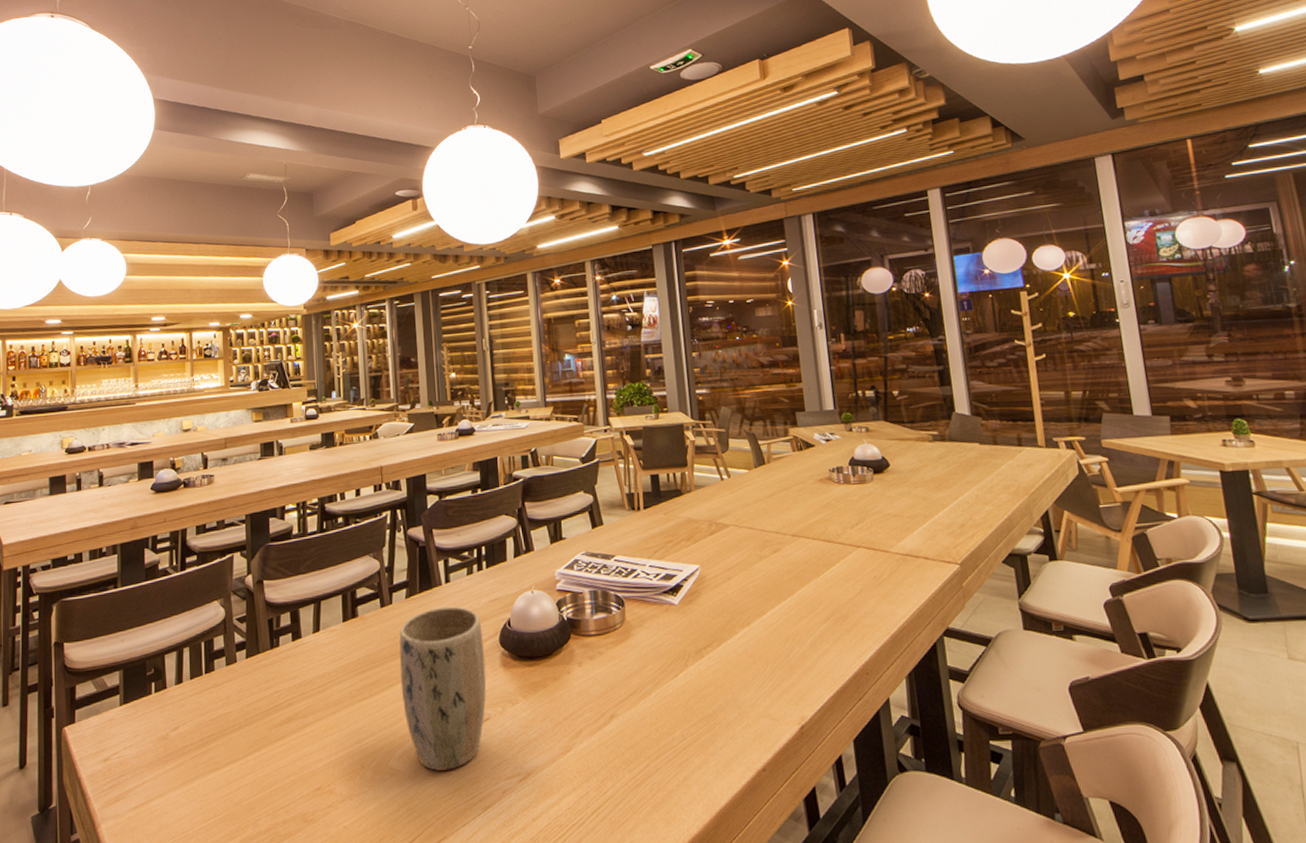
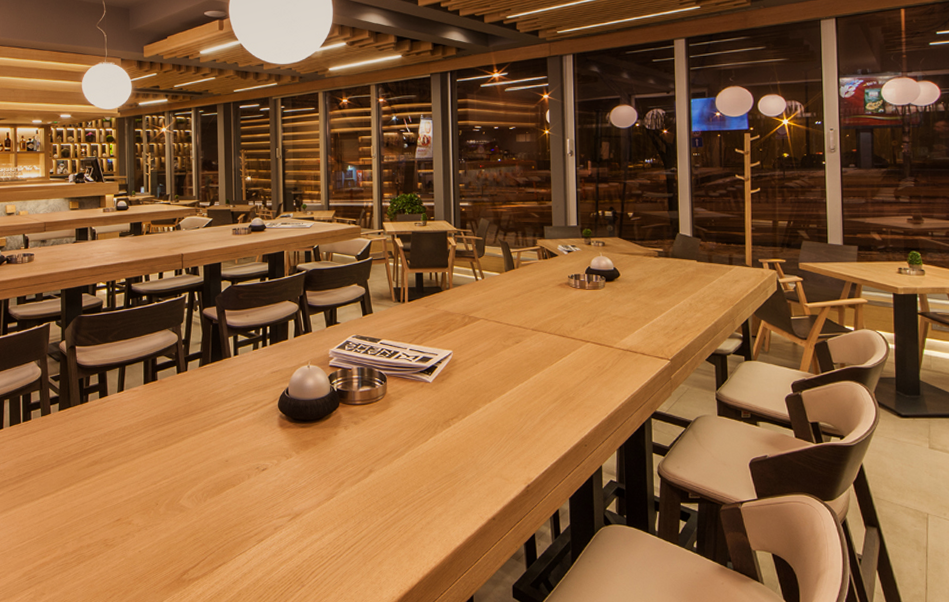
plant pot: present [399,606,487,771] -> none [192,375,266,509]

